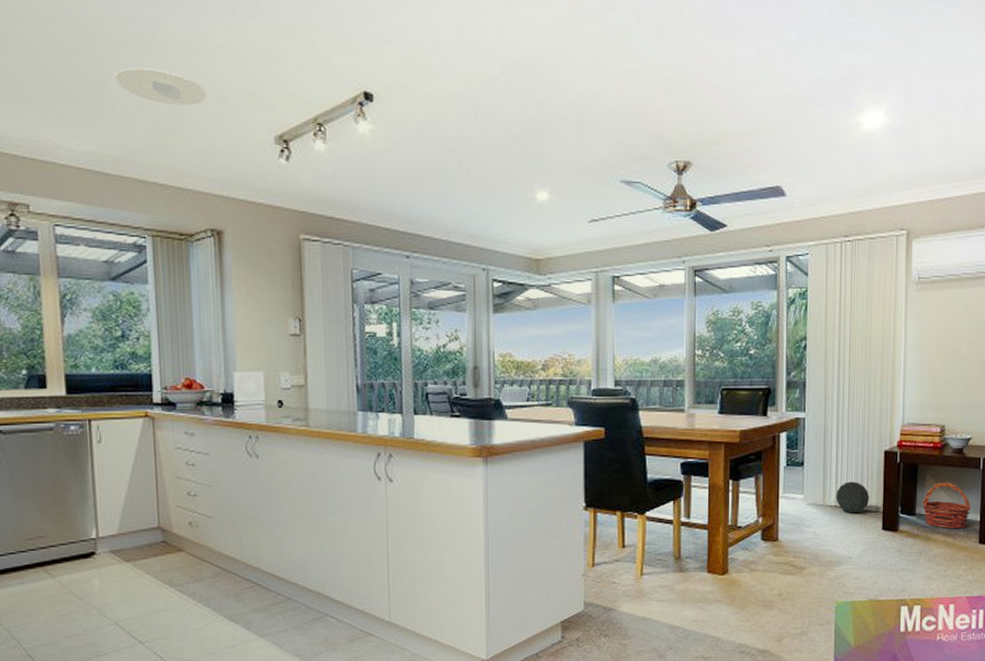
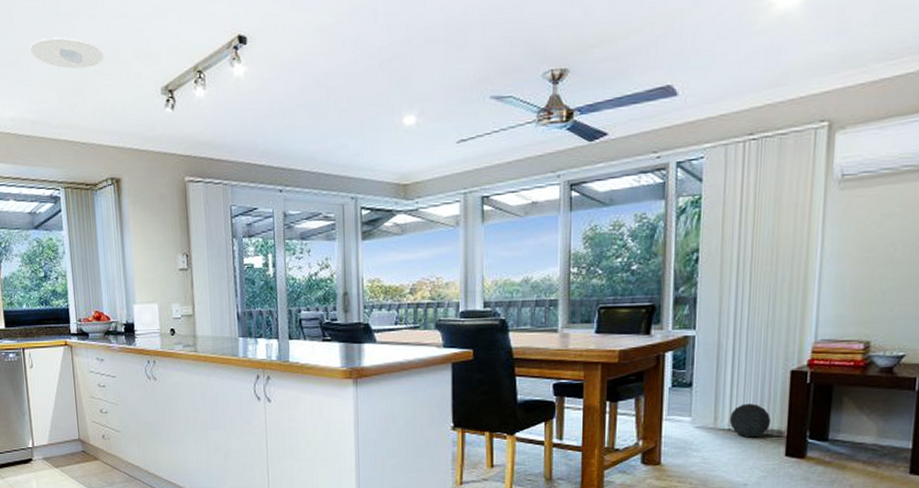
basket: present [922,482,971,529] -> none [837,404,901,457]

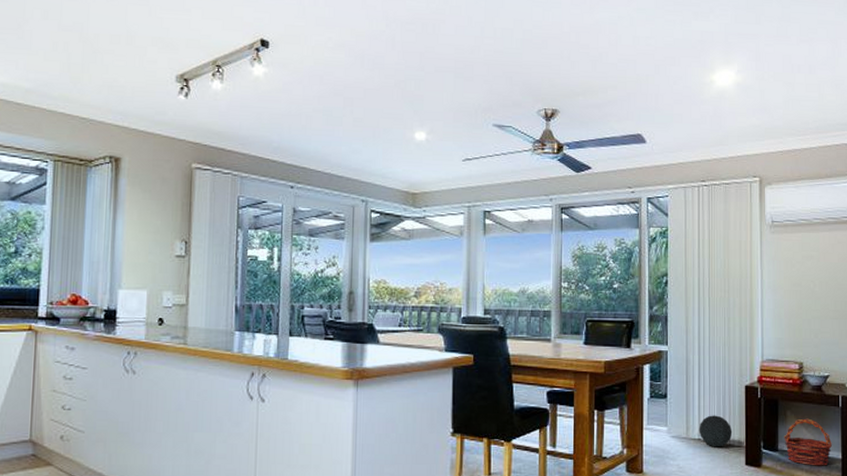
recessed light: present [29,37,104,69] -> none [34,11,118,46]
basket: none [837,404,901,457] -> present [784,418,832,466]

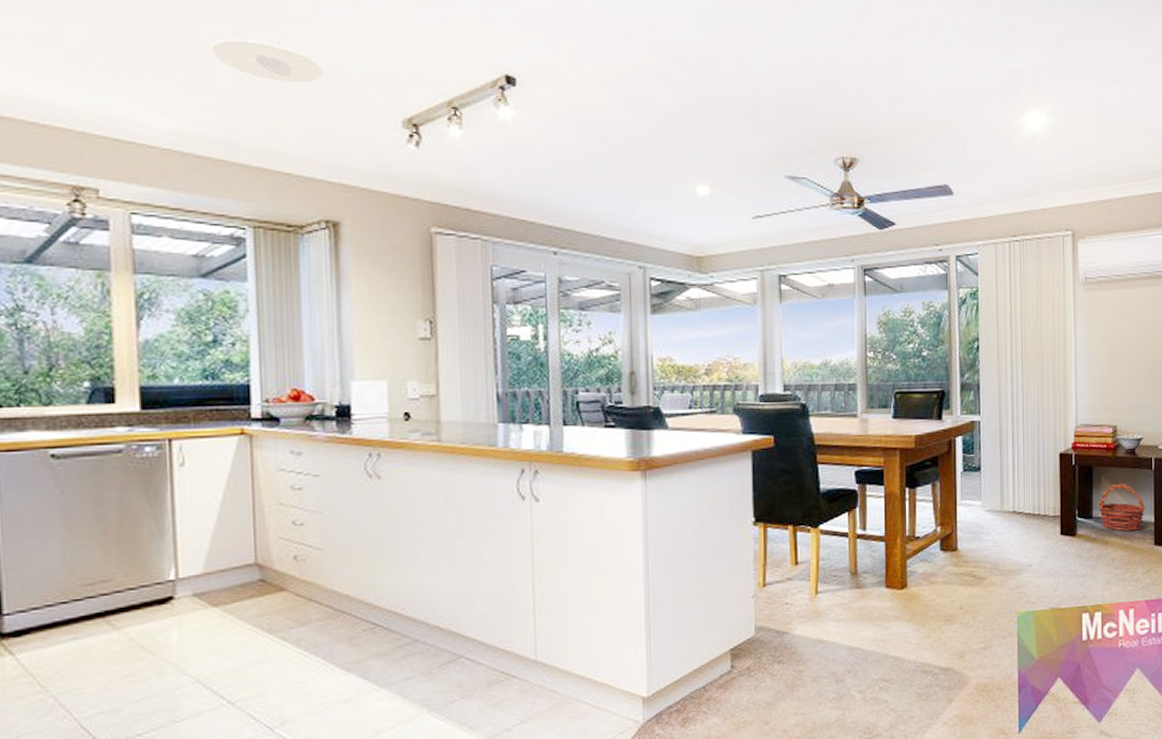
recessed light: none [34,11,118,46] -> present [210,38,323,83]
ball: present [699,415,733,447] -> none [1013,485,1047,519]

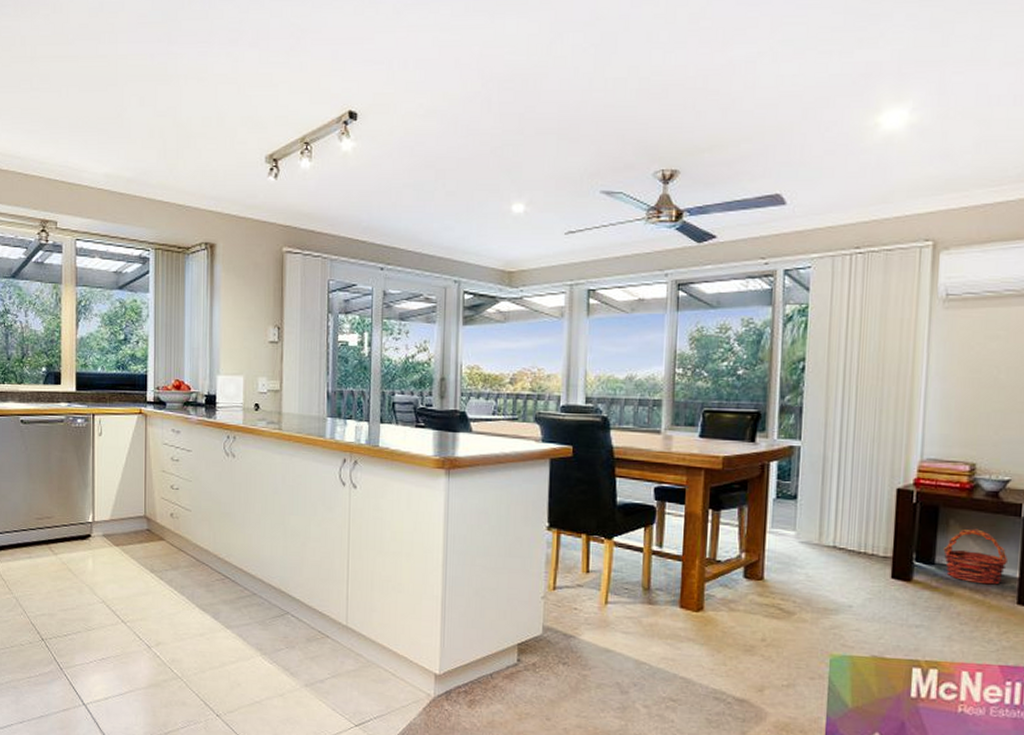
recessed light: present [210,38,323,83] -> none [132,97,209,130]

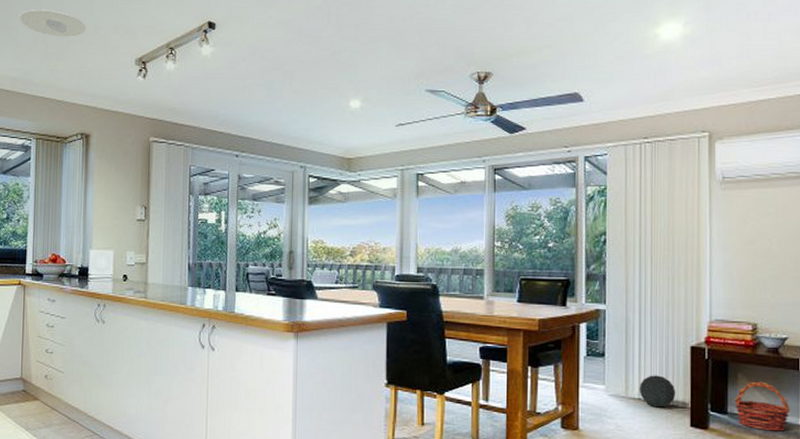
recessed light: none [132,97,209,130] -> present [19,9,87,37]
ball: none [834,520,877,557] -> present [639,375,676,408]

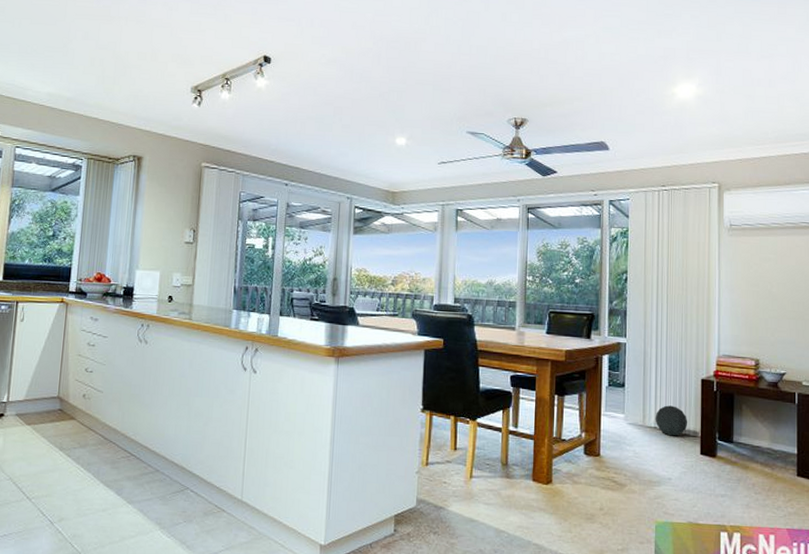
recessed light: present [19,9,87,37] -> none [77,33,144,62]
basket: present [734,381,790,432] -> none [739,413,787,460]

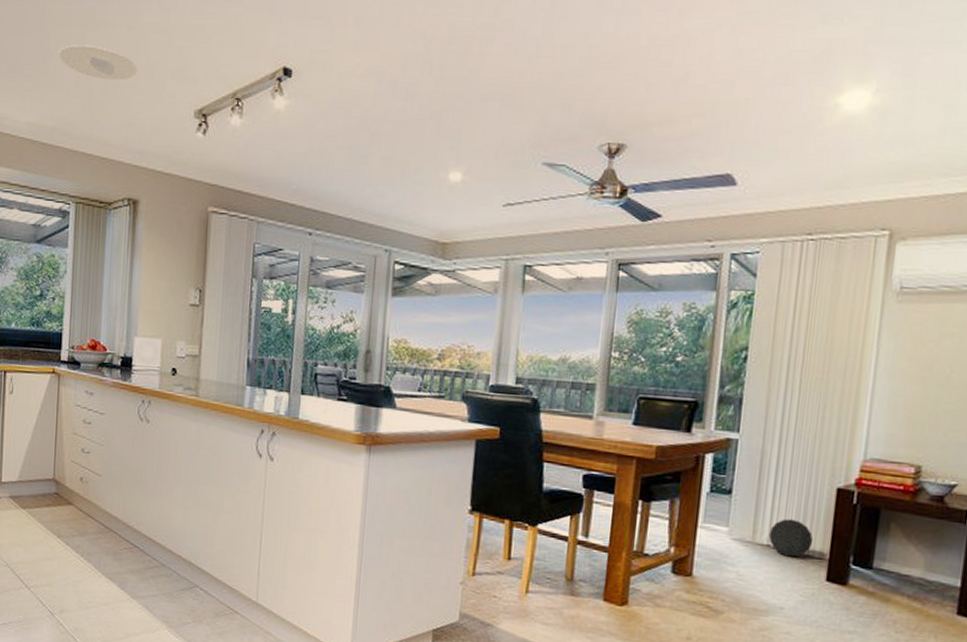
recessed light: none [77,33,144,62] -> present [58,44,138,81]

